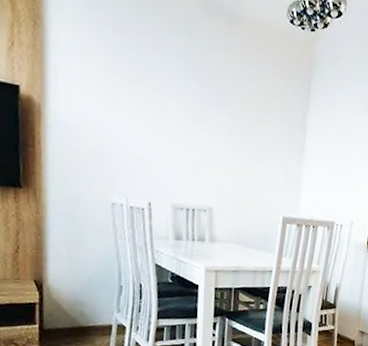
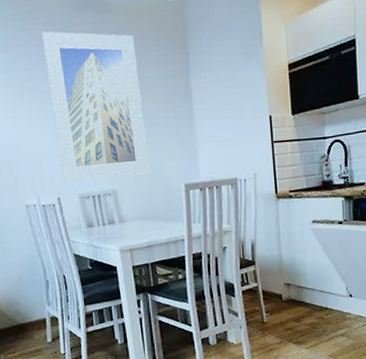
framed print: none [158,24,259,199] -> present [41,31,150,182]

